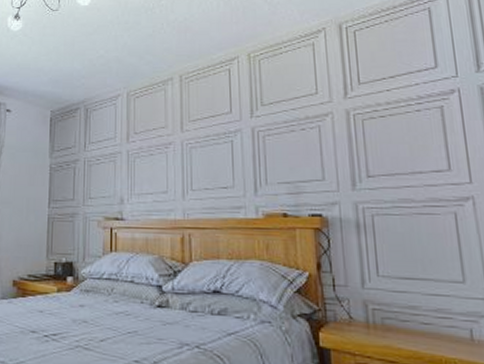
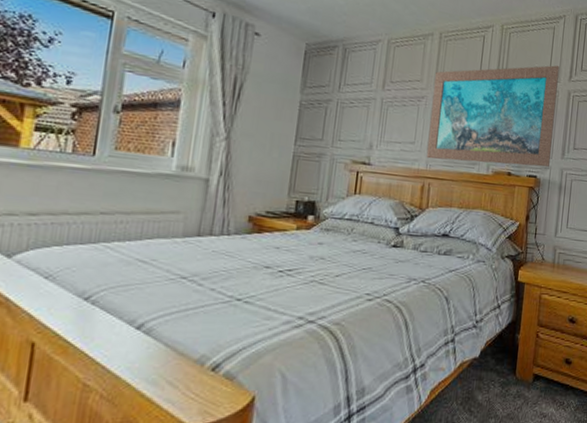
wall art: none [181,84,337,207] -> present [426,65,559,167]

